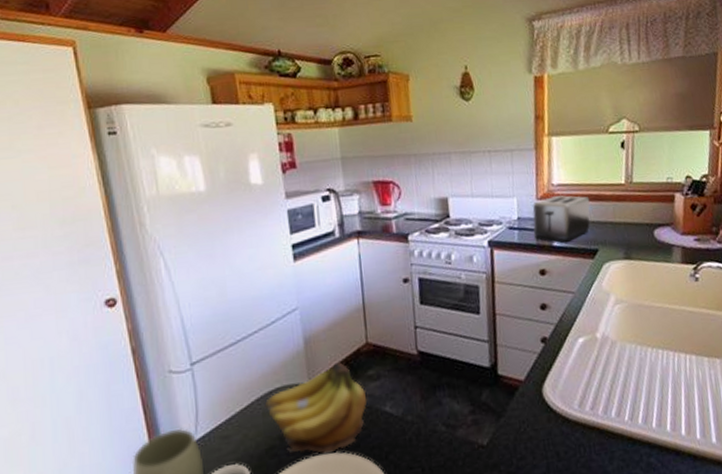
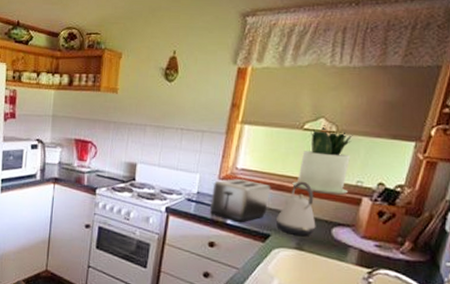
kettle: none [600,187,639,245] -> present [275,181,316,236]
planter: none [609,125,661,197] -> present [292,125,354,196]

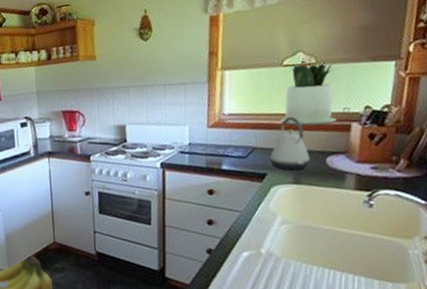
toaster: present [210,178,271,222] -> none [203,123,261,166]

